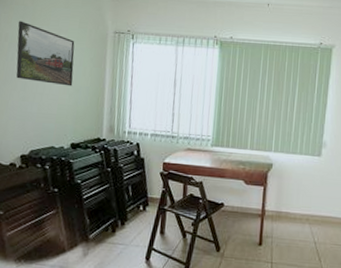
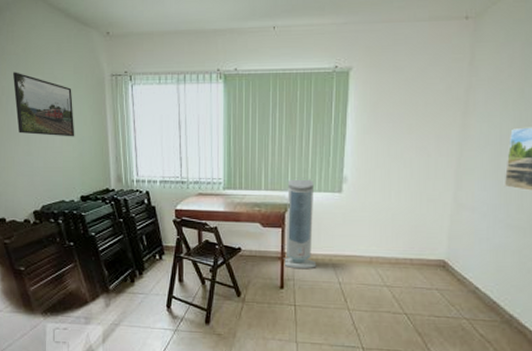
air purifier: none [264,139,296,228] -> present [284,177,317,269]

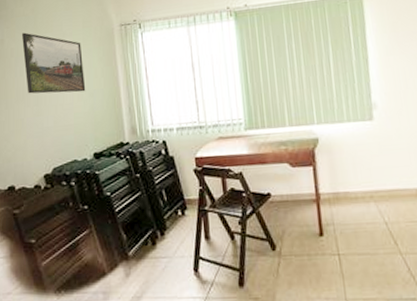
air purifier: present [284,177,317,269] -> none [313,108,358,212]

